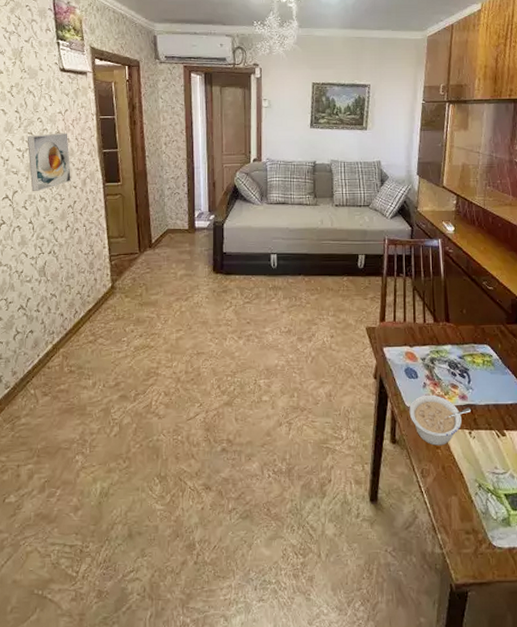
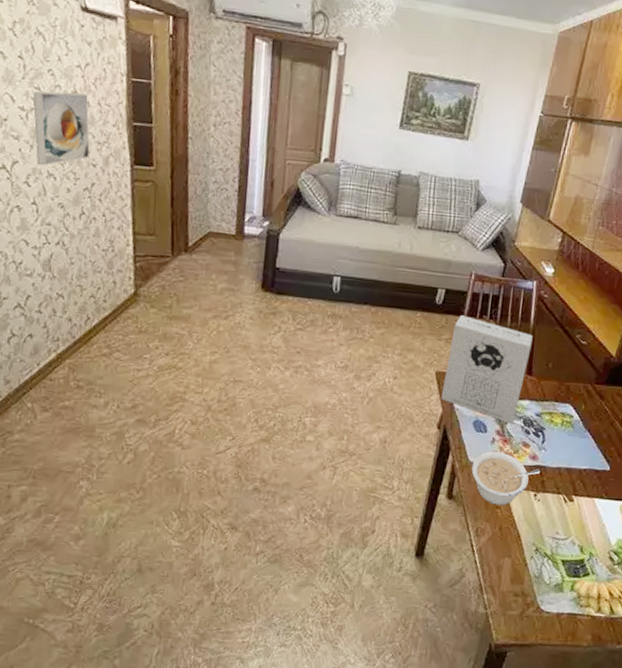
cereal box: none [373,276,446,368] -> present [441,315,533,424]

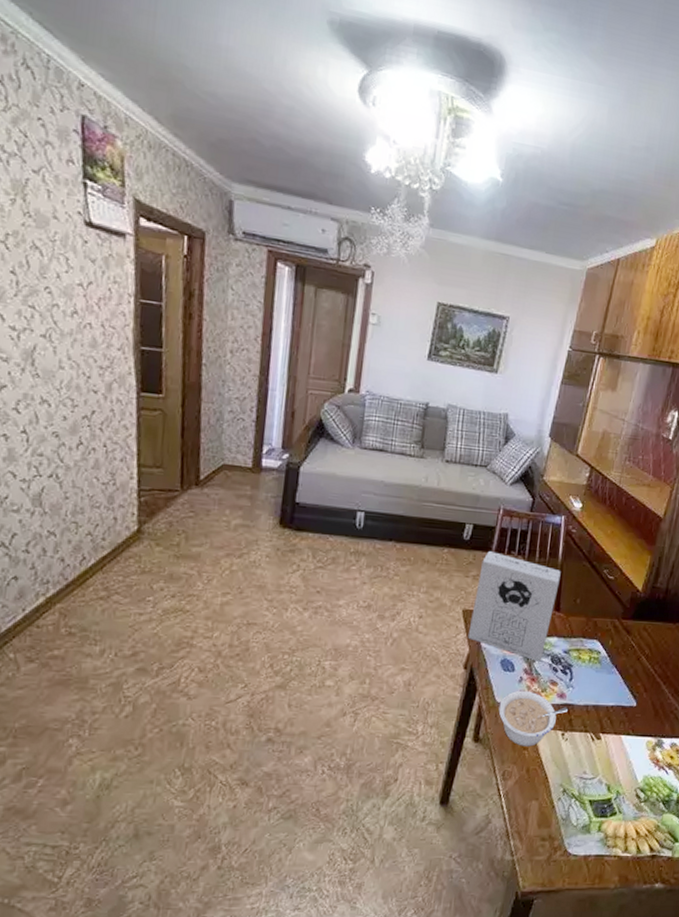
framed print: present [32,91,90,166] -> none [26,310,91,391]

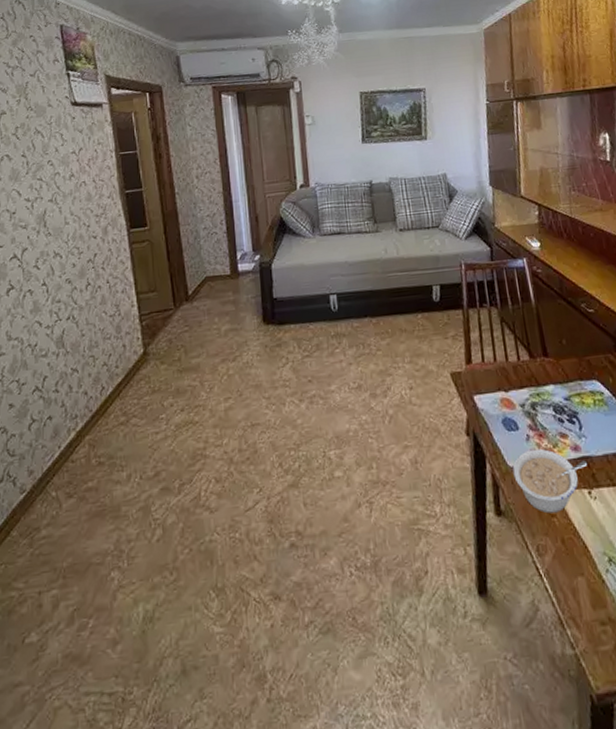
cereal box: present [467,551,561,662] -> none [457,308,544,415]

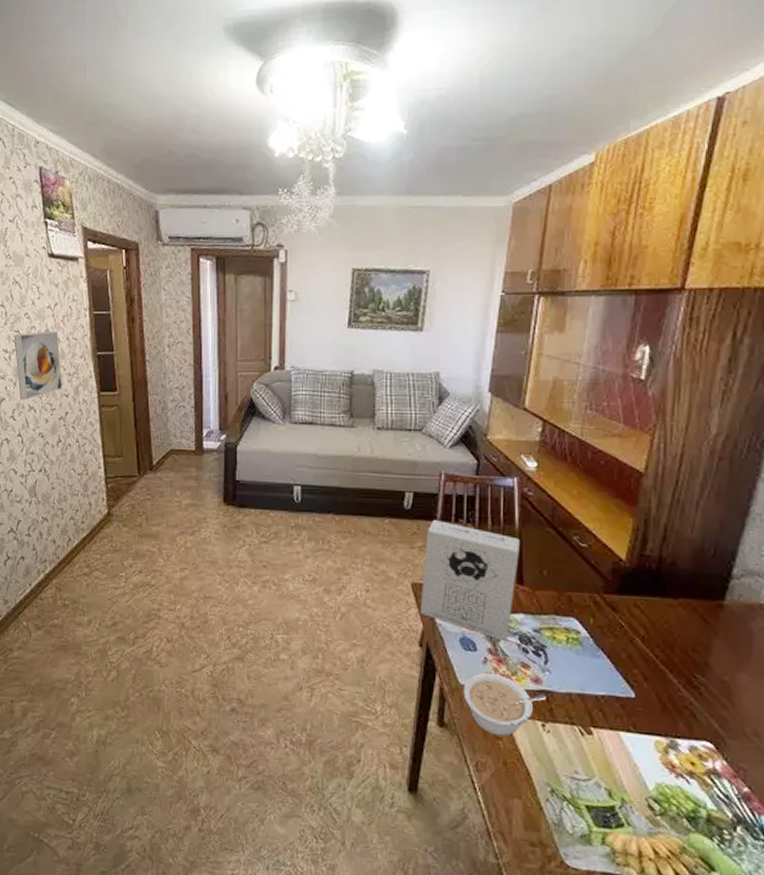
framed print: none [36,175,90,248] -> present [13,331,62,400]
cereal box: none [457,308,544,415] -> present [420,520,520,641]

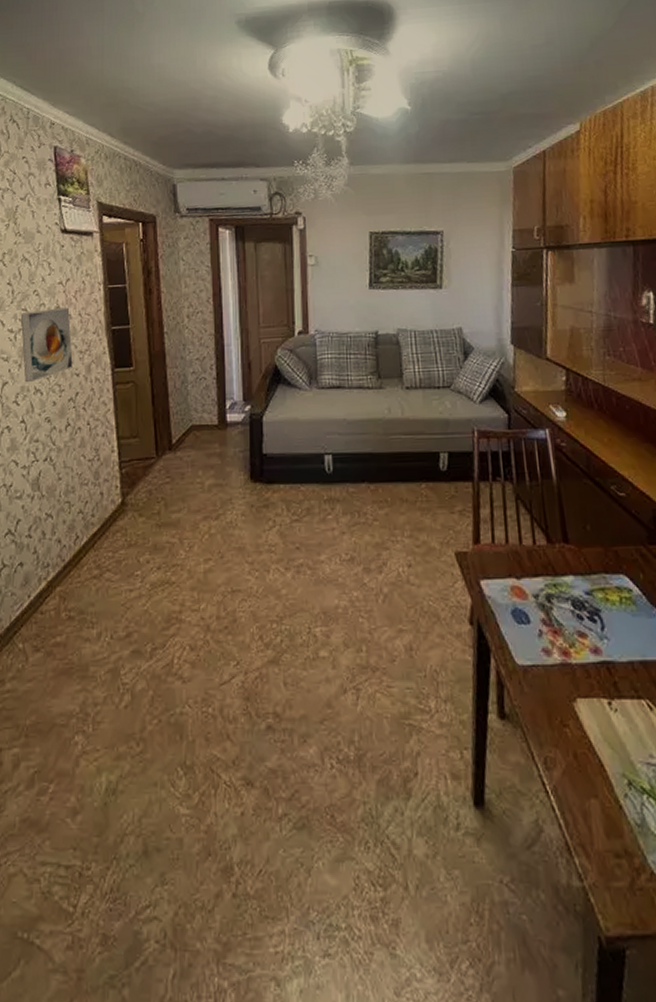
cereal box: present [420,520,520,641] -> none [465,480,561,608]
legume: present [463,672,547,737] -> none [521,647,610,722]

